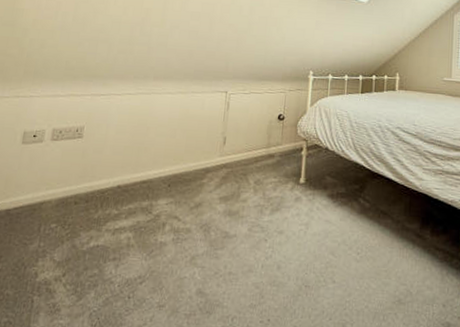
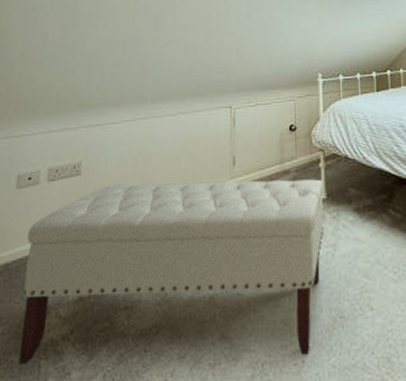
bench: none [14,150,303,316] -> present [19,179,323,364]

